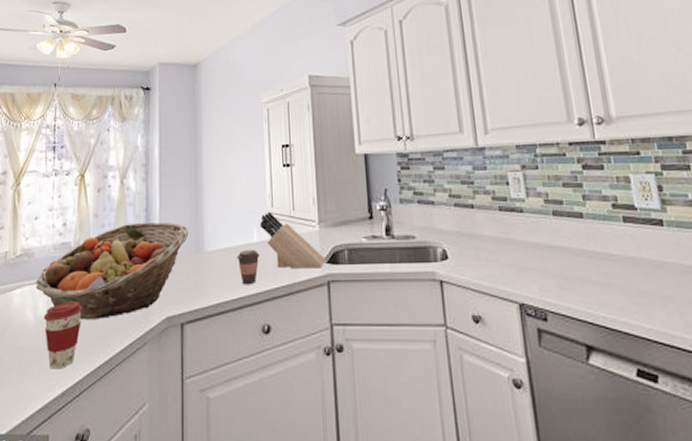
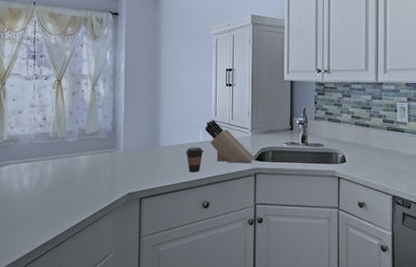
fruit basket: present [36,222,189,320] -> none [21,121,148,193]
coffee cup: present [43,302,83,369] -> none [28,178,61,227]

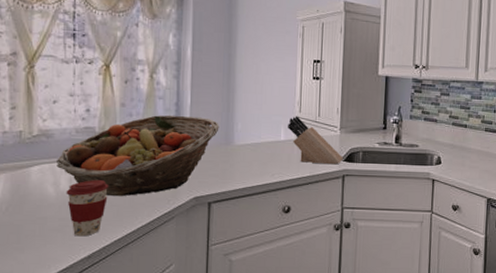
fruit basket: none [21,121,148,193] -> present [57,115,219,197]
coffee cup: none [28,178,61,227] -> present [66,180,109,237]
coffee cup: present [186,147,204,173] -> none [264,146,286,175]

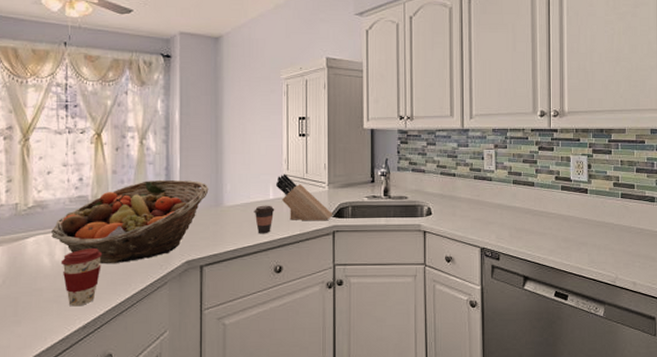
coffee cup: none [264,146,286,175] -> present [254,205,275,234]

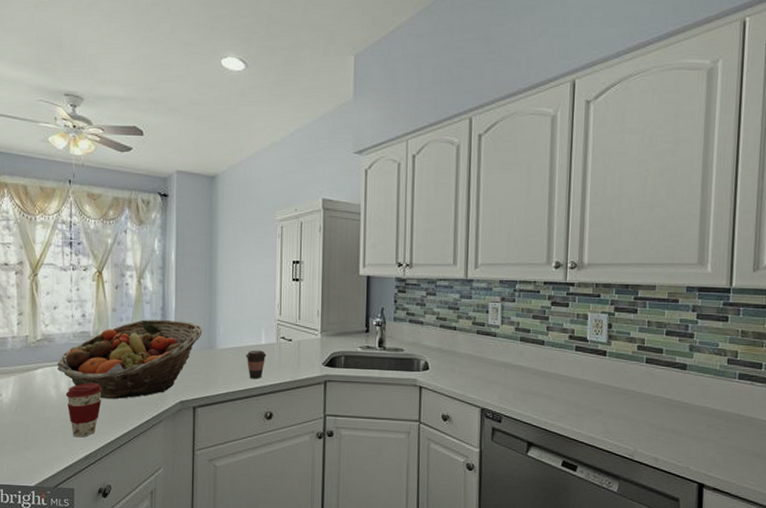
knife block: present [276,173,332,221] -> none [268,319,324,370]

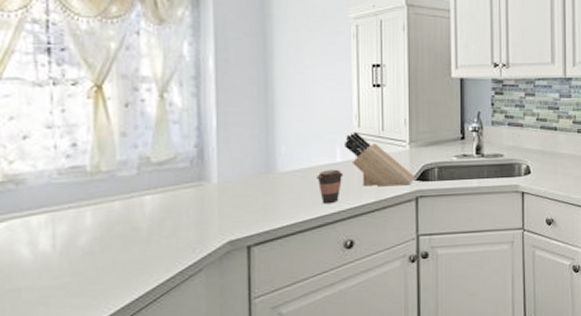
fruit basket: present [57,319,203,400] -> none [32,141,257,252]
coffee cup: present [65,383,103,438] -> none [47,232,110,308]
knife block: none [268,319,324,370] -> present [345,131,415,187]

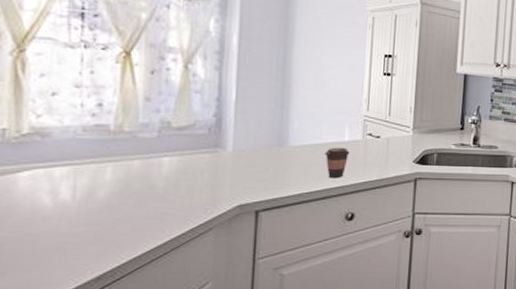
knife block: present [345,131,415,187] -> none [353,114,416,167]

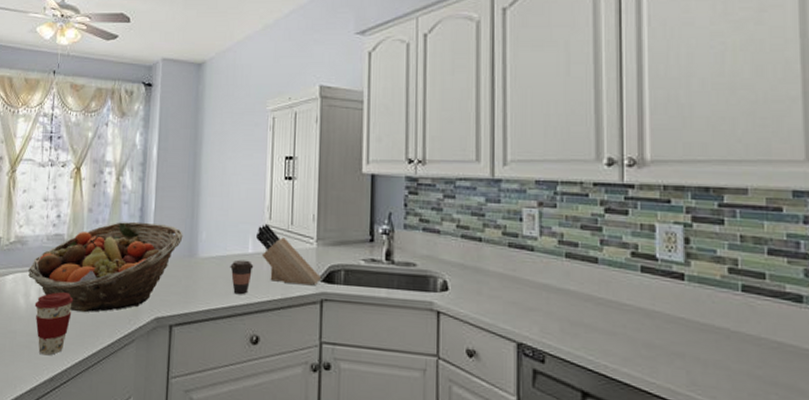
fruit basket: none [55,111,271,206] -> present [28,221,183,313]
coffee cup: none [67,187,128,255] -> present [34,292,74,356]
knife block: none [353,114,416,167] -> present [256,223,321,286]

